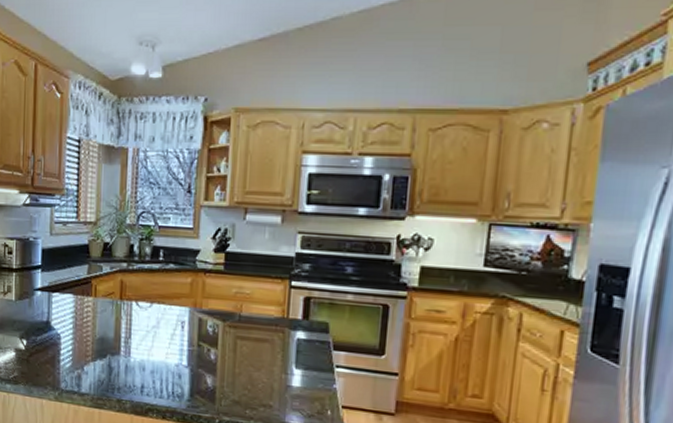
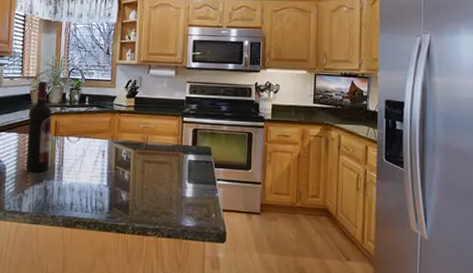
wine bottle: none [85,228,116,345] -> present [26,81,52,173]

